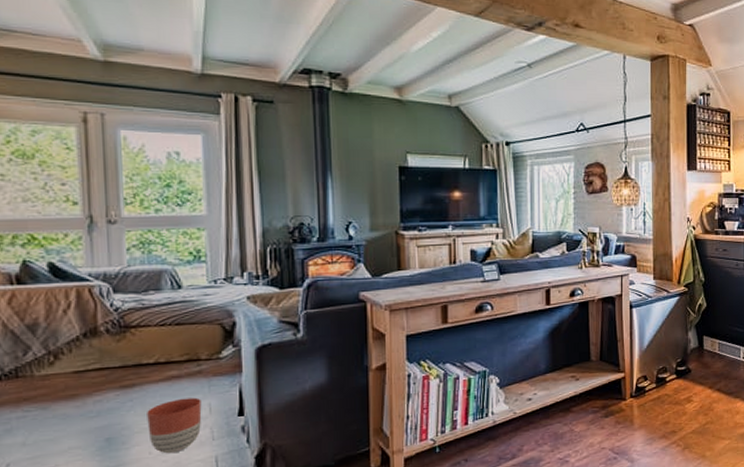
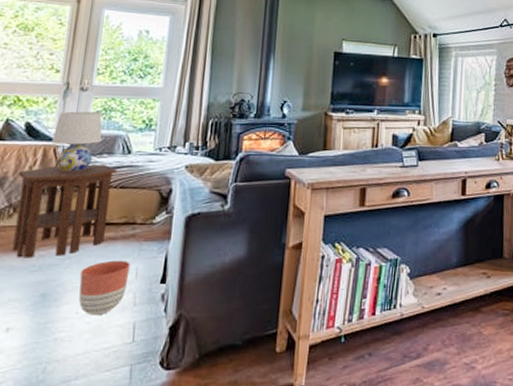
side table: none [50,302,169,406] -> present [12,164,117,258]
table lamp: none [83,246,144,313] -> present [51,111,102,172]

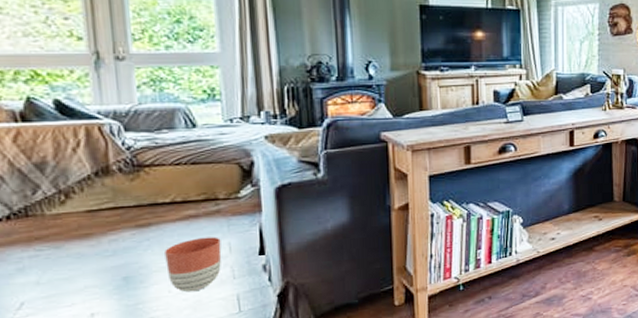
side table: present [12,164,117,258] -> none [59,141,184,245]
table lamp: present [51,111,102,172] -> none [92,84,157,151]

